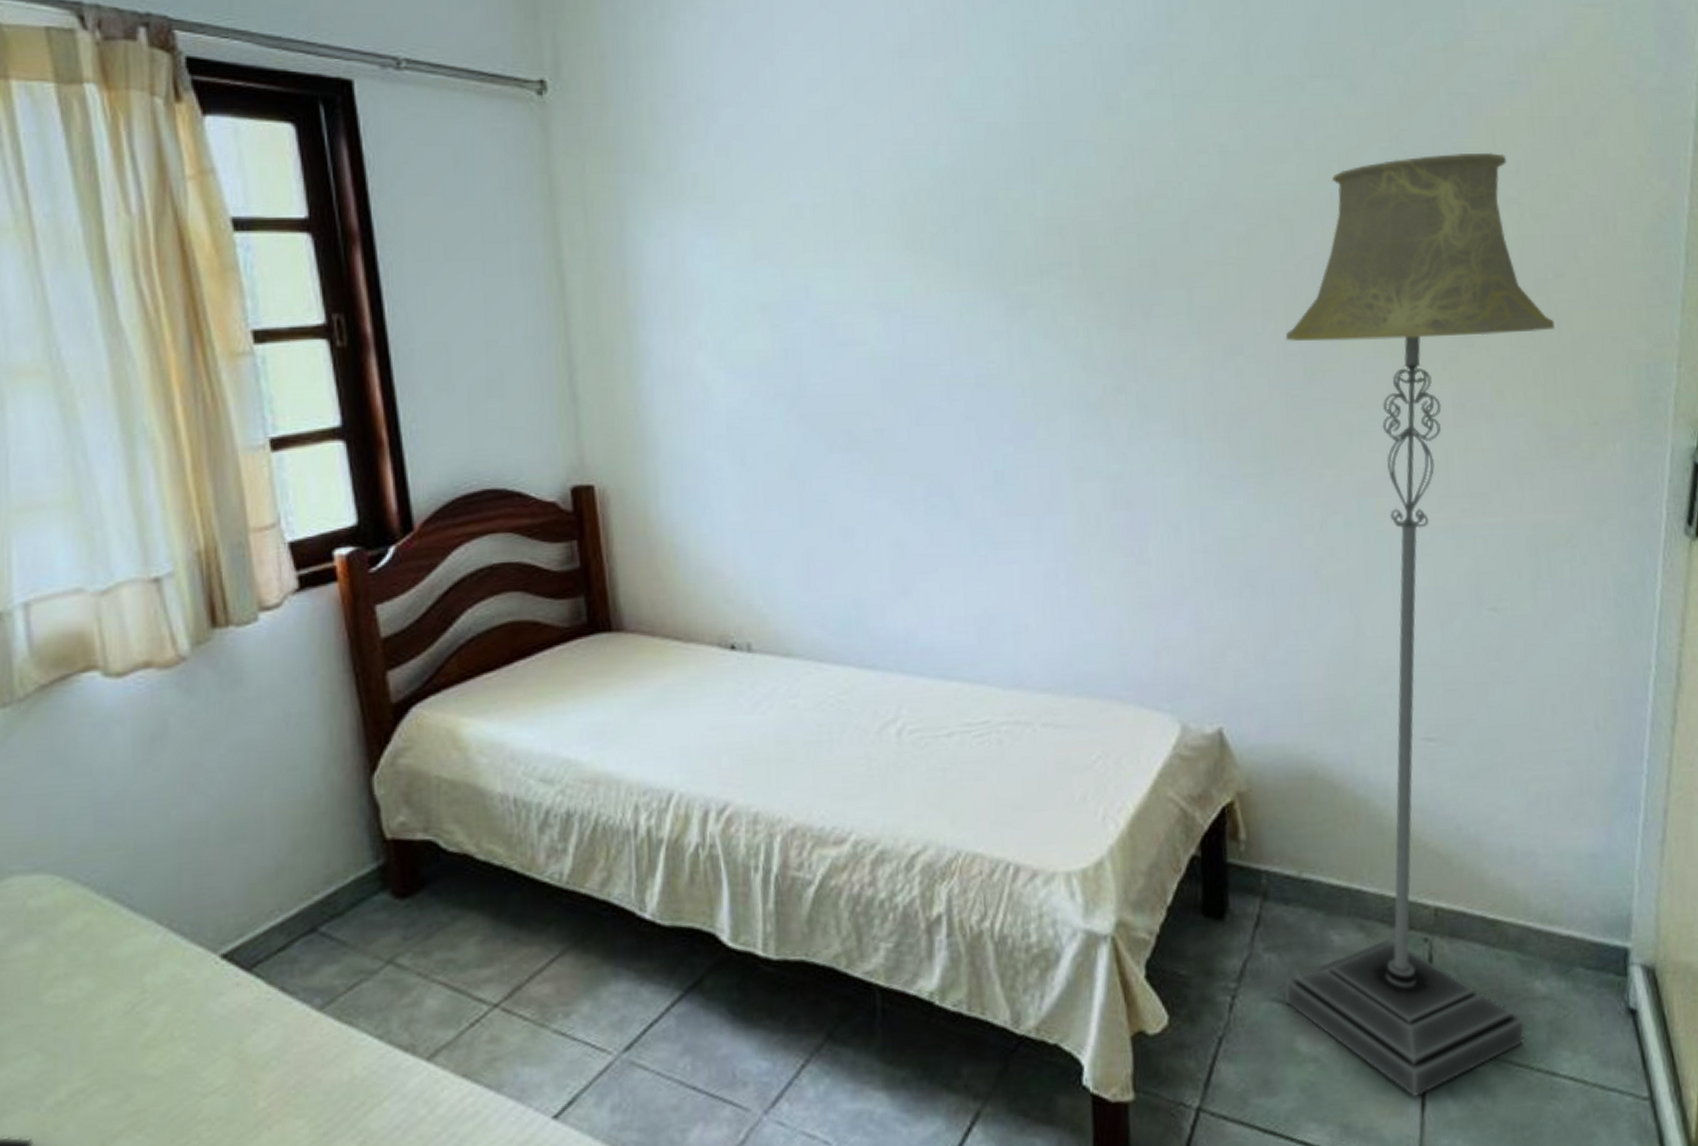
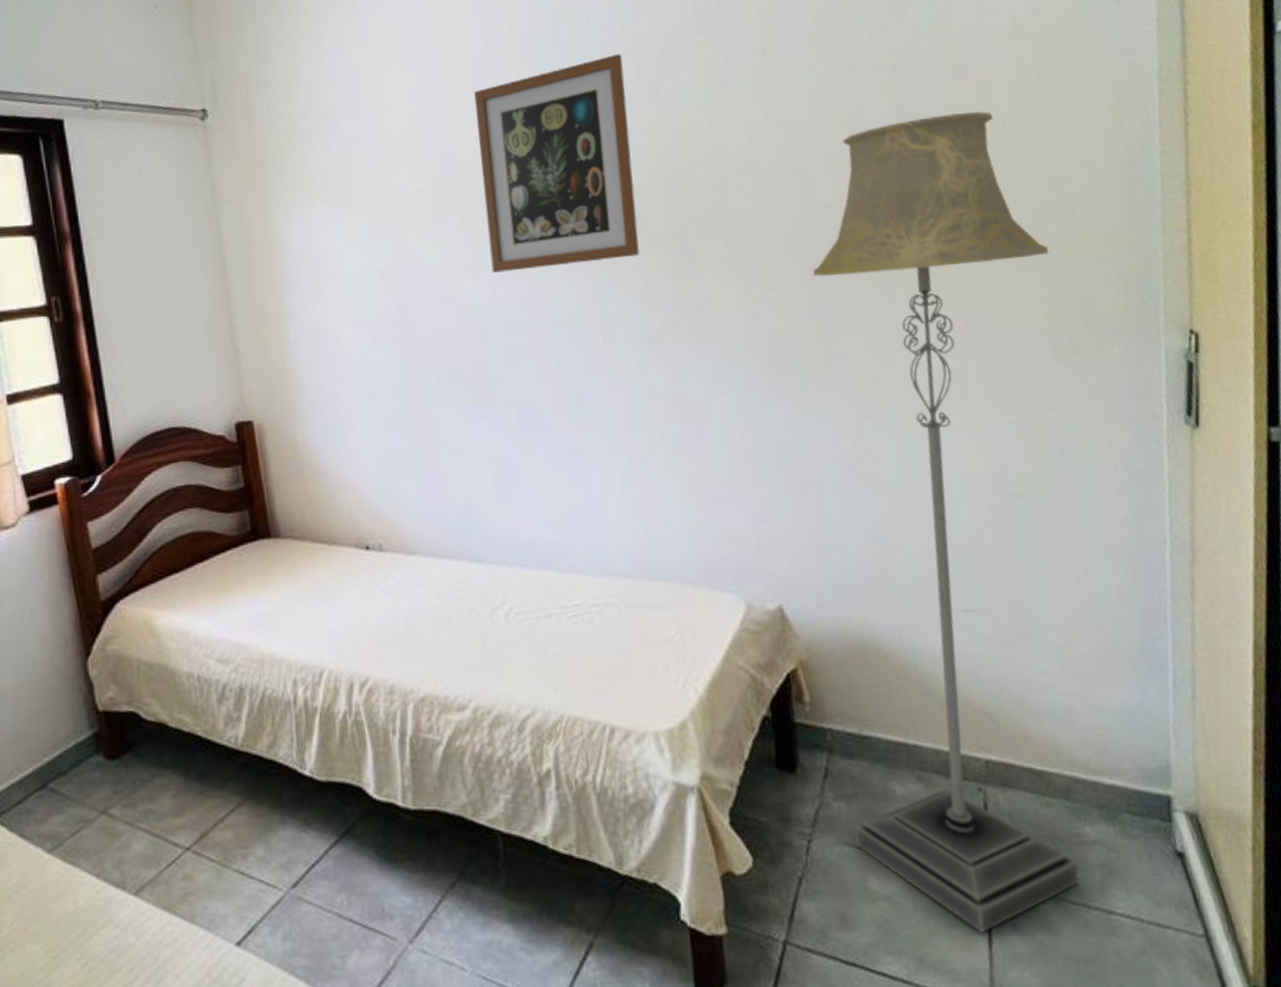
wall art: none [891,48,1083,315] -> present [474,53,640,273]

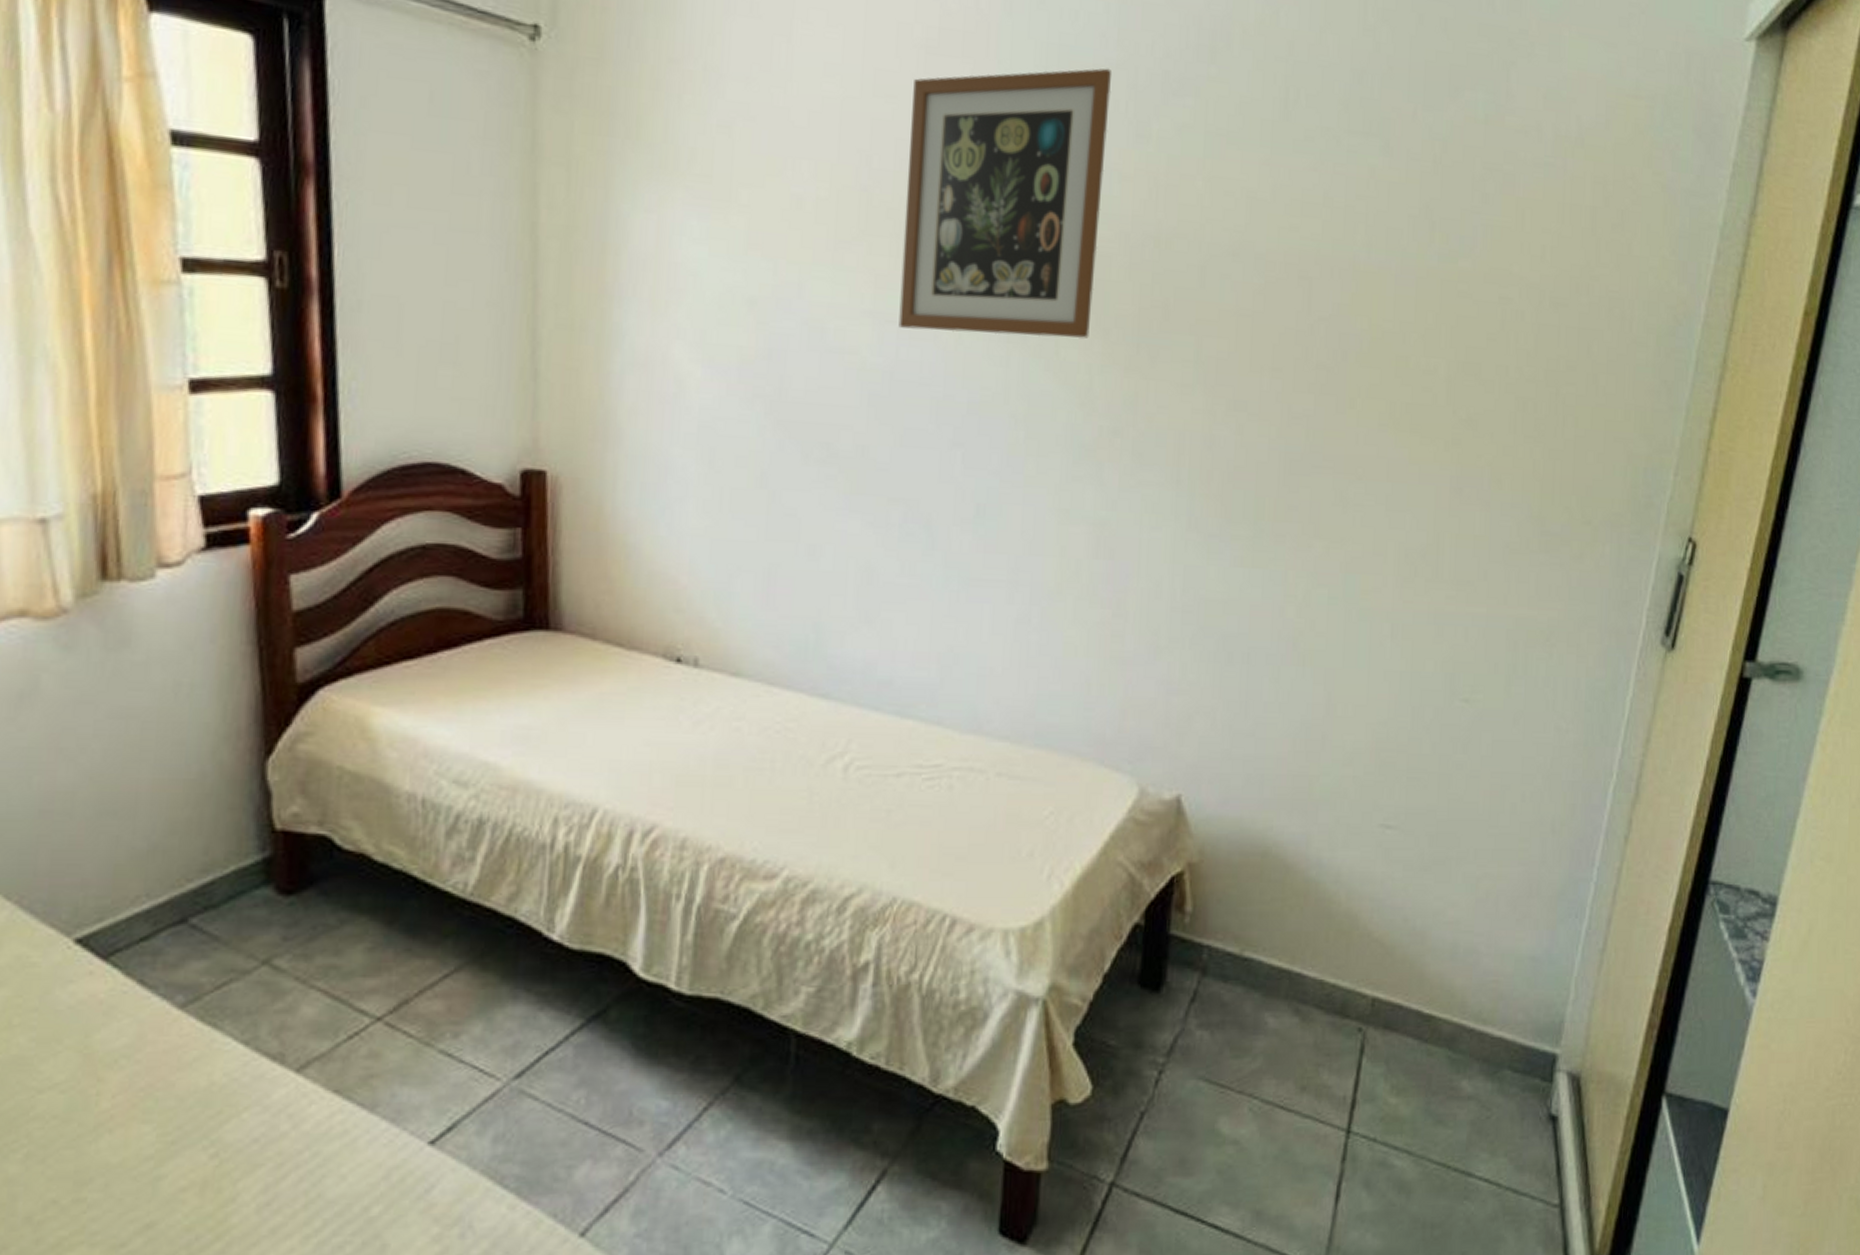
floor lamp: present [812,111,1080,932] -> none [1212,228,1561,1187]

